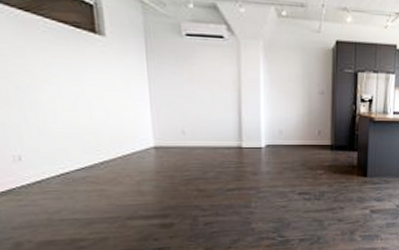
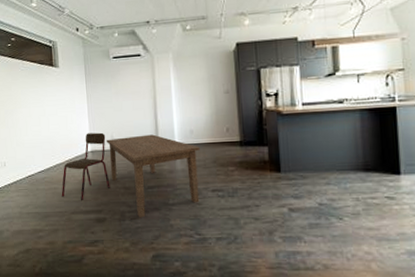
chair: none [111,125,180,204] -> present [61,132,110,200]
dining table: none [175,132,288,222] -> present [106,134,200,218]

